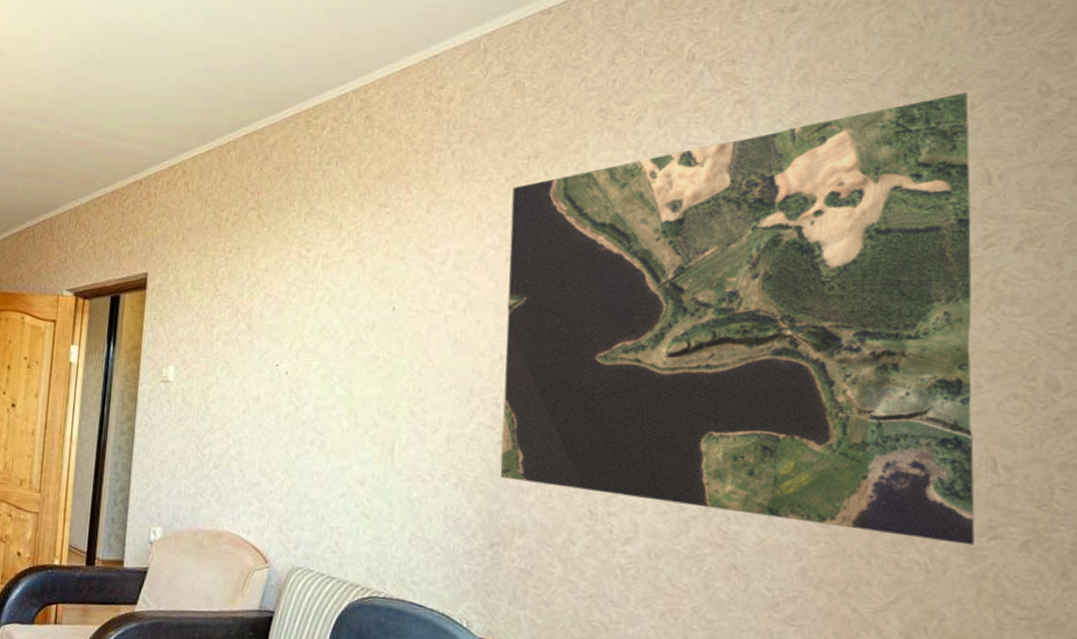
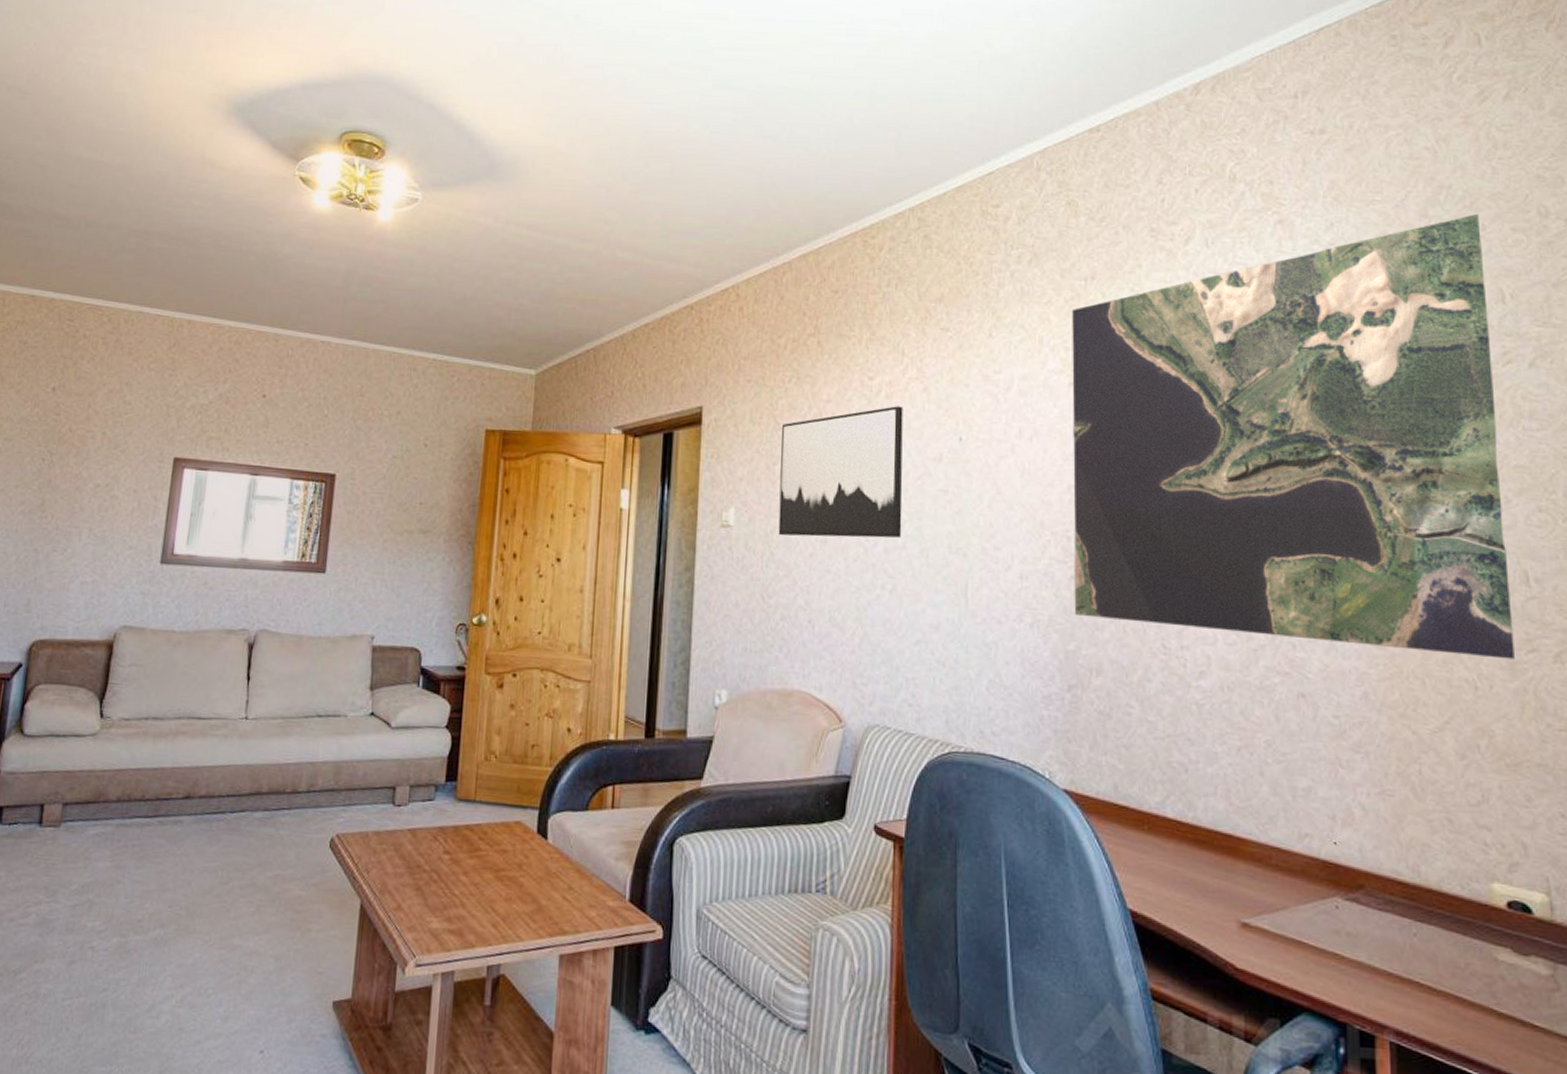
wall art: none [214,276,339,399] -> present [778,406,903,538]

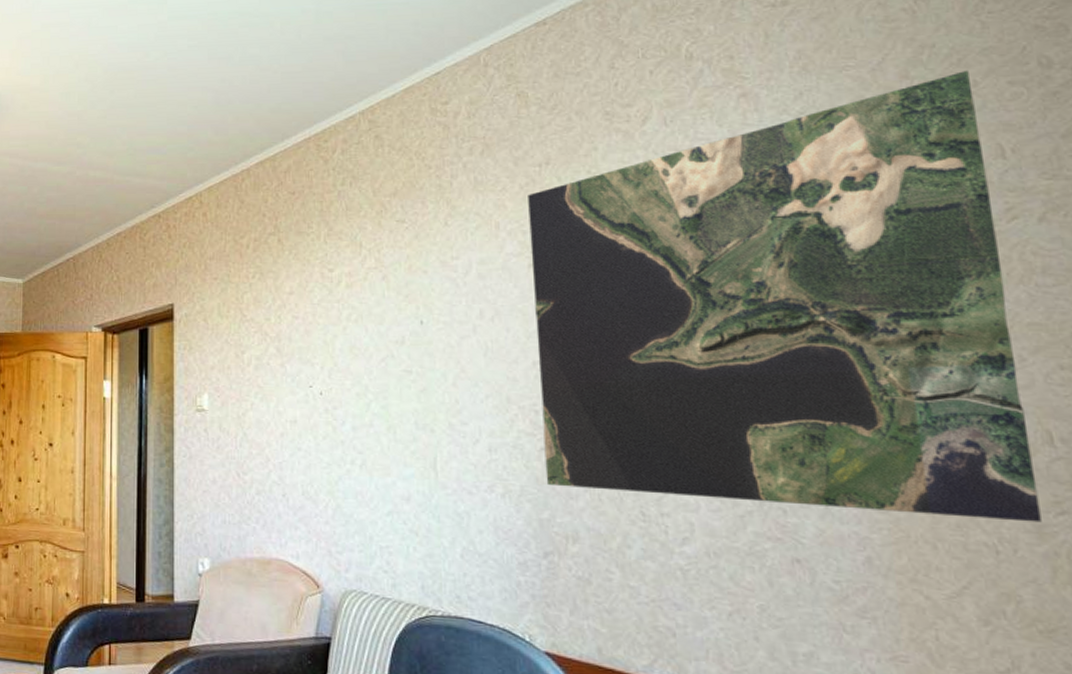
wall art: present [778,406,903,538] -> none [249,295,368,418]

